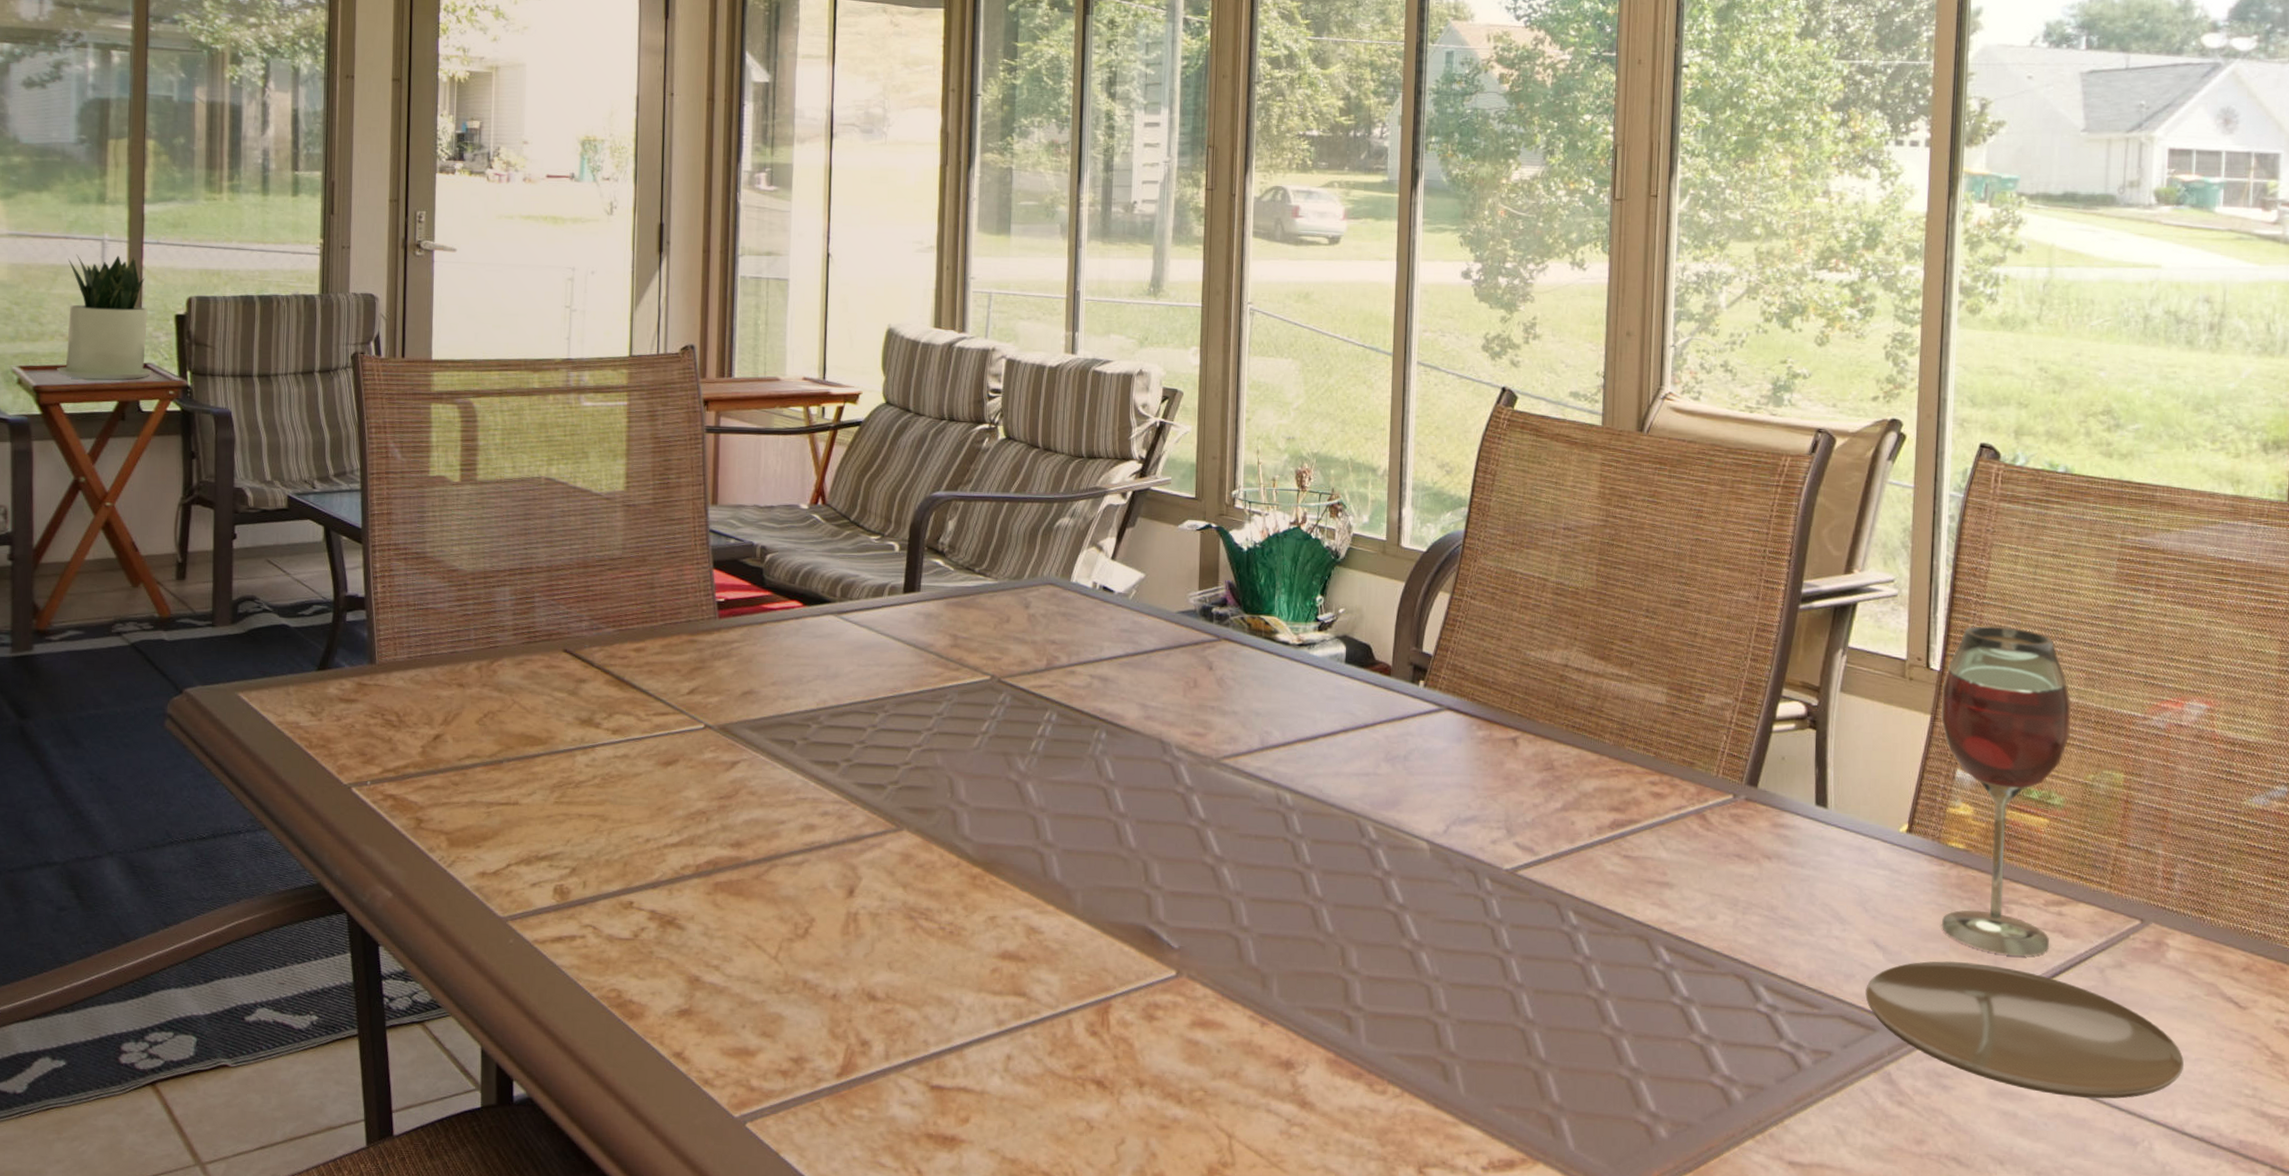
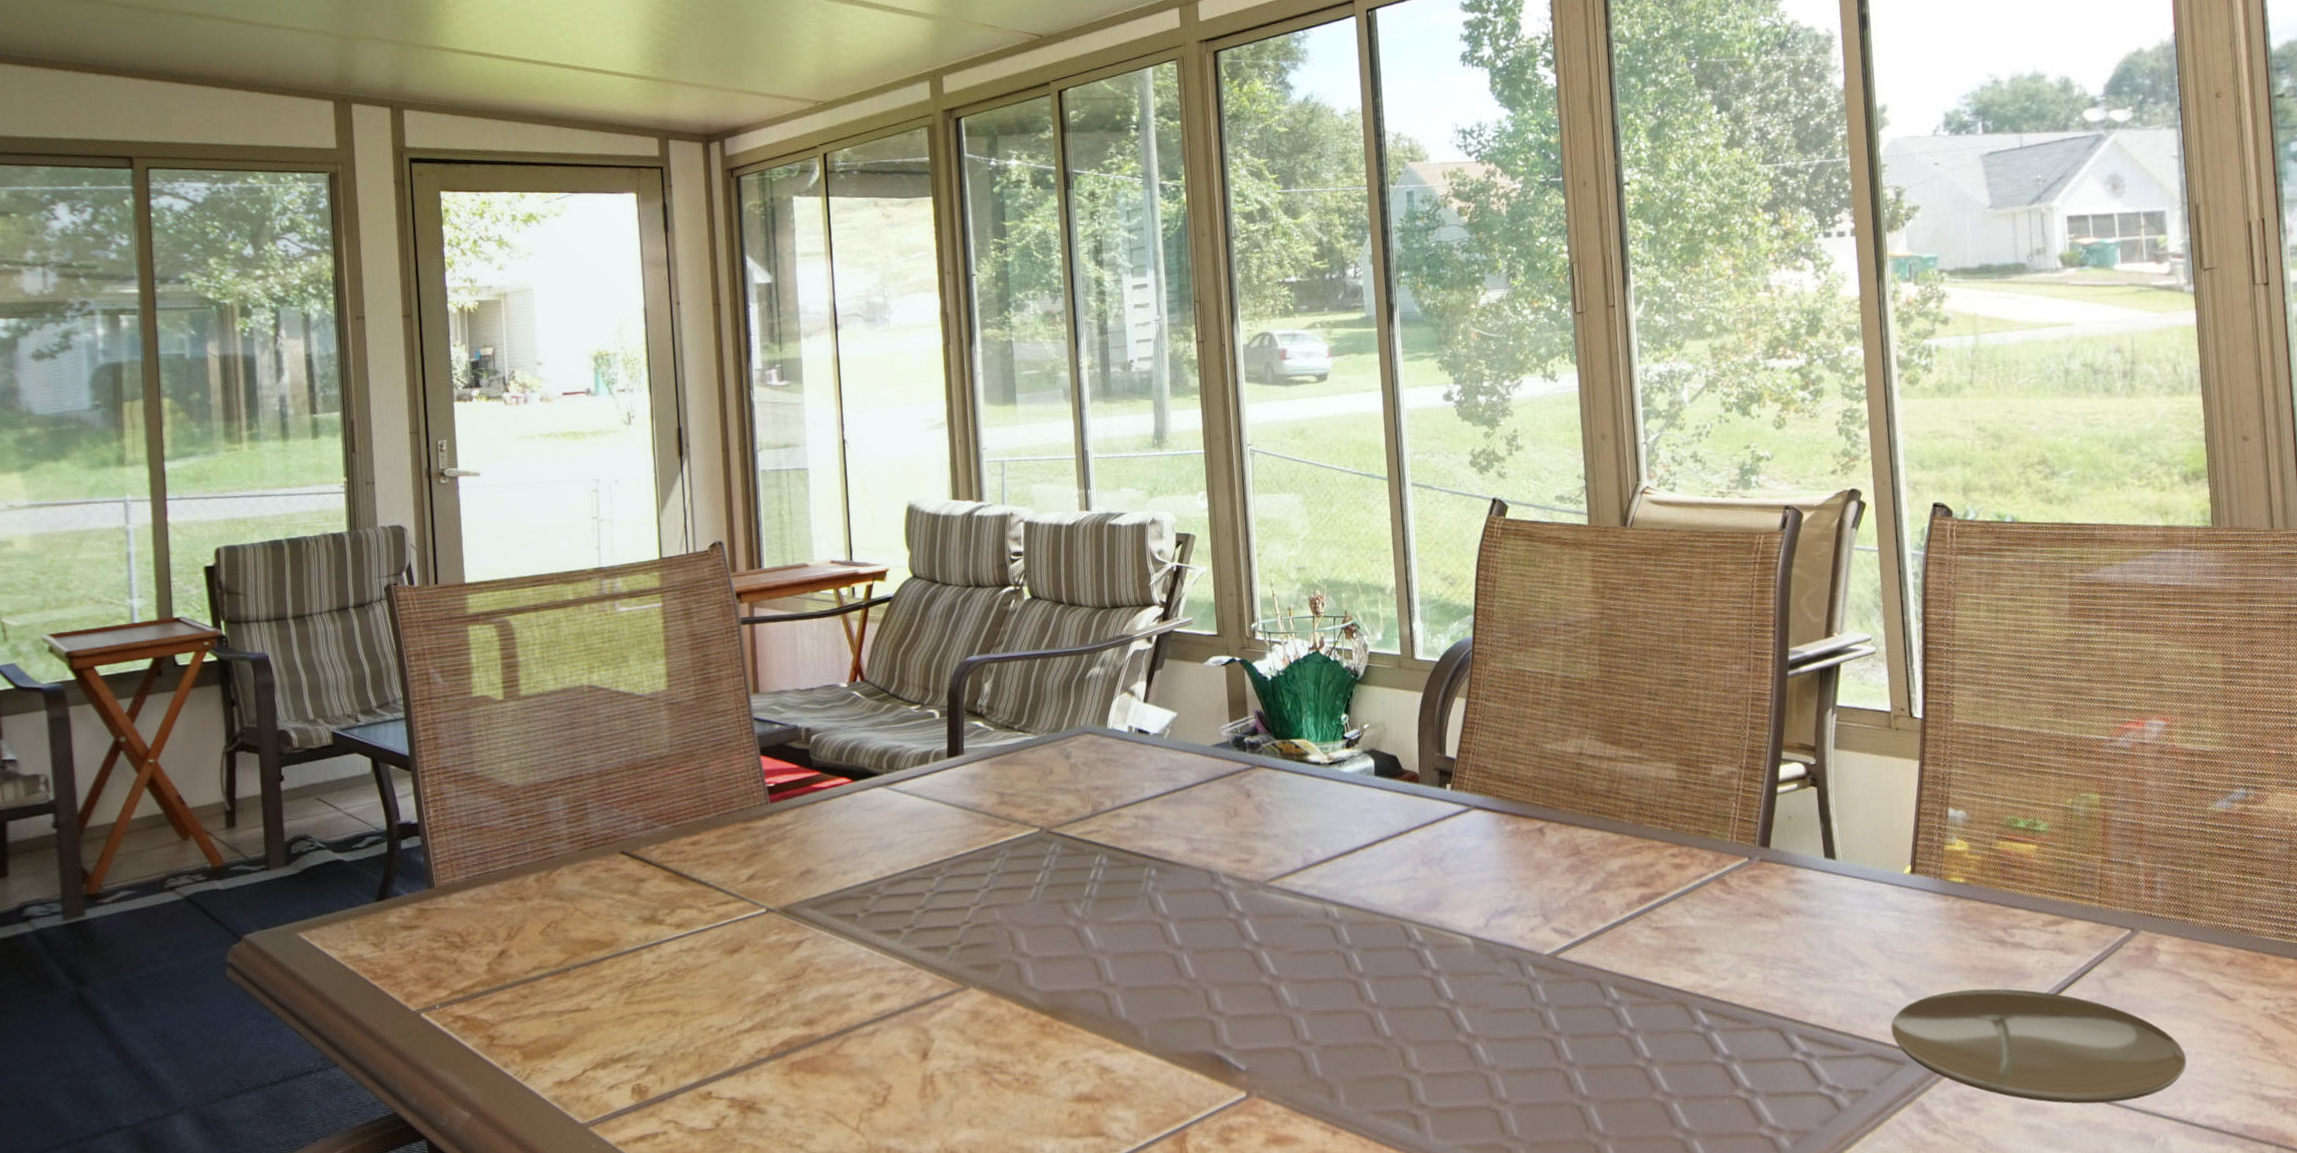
planter: present [57,254,152,380] -> none [88,514,185,640]
wineglass: present [1940,626,2071,956] -> none [1925,670,2052,978]

